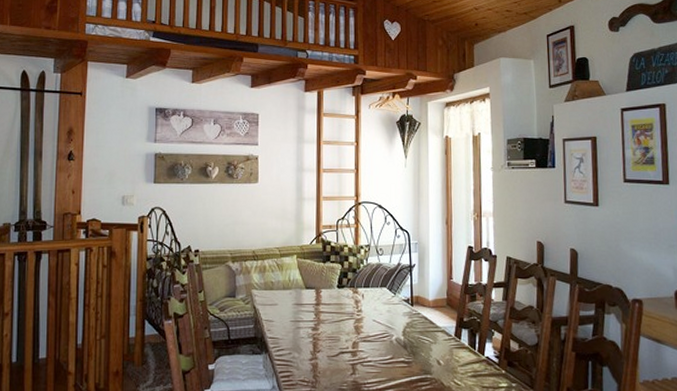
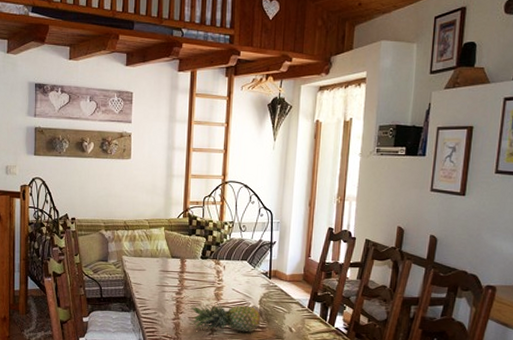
fruit: none [327,338,406,370] -> present [189,303,261,332]

